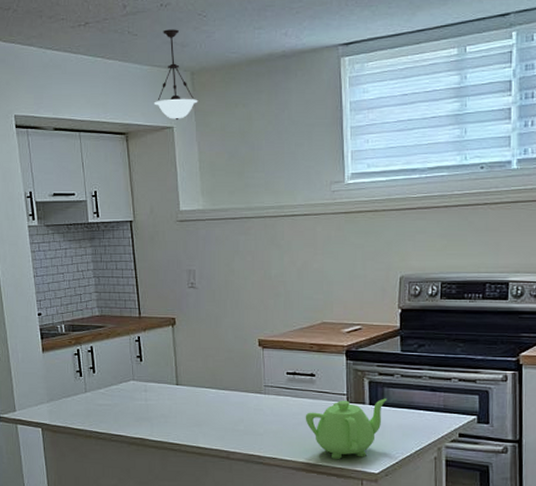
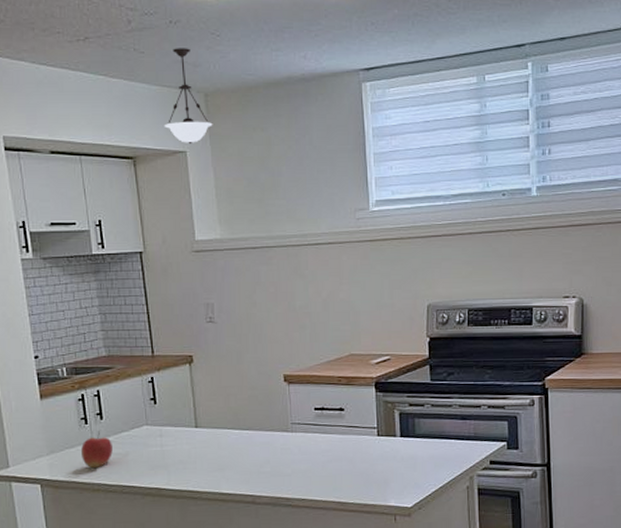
apple: none [76,383,103,417] -> present [81,431,113,469]
teapot: present [305,398,387,460] -> none [335,429,419,497]

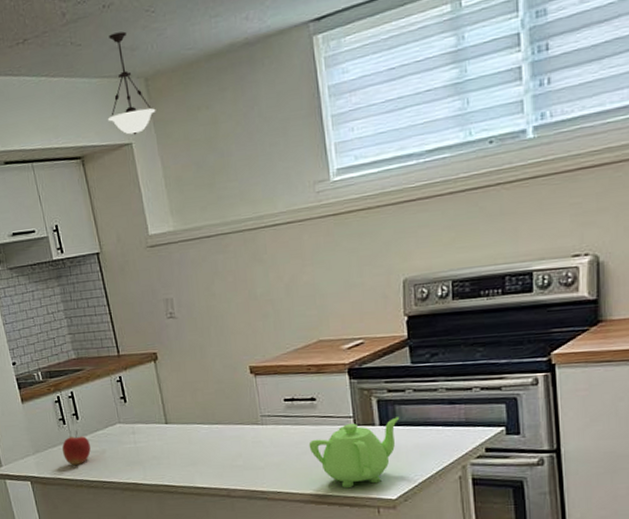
teapot: none [335,429,419,497] -> present [308,417,400,489]

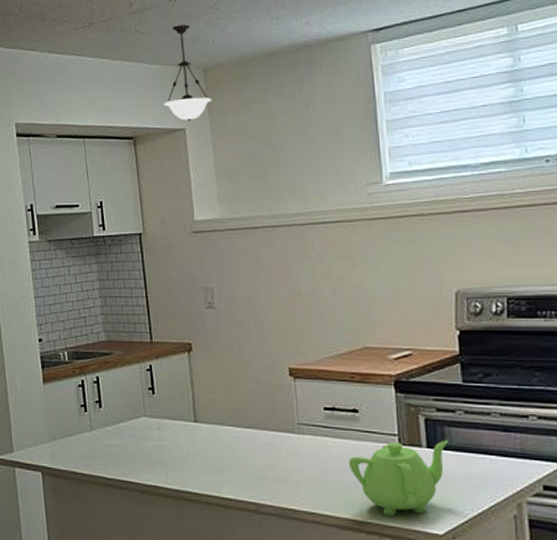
apple: present [62,430,91,466] -> none [81,419,111,460]

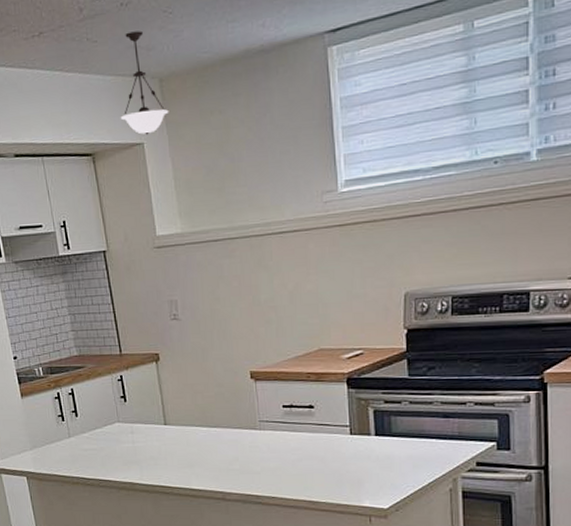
teapot: present [348,440,449,517] -> none [305,428,395,497]

